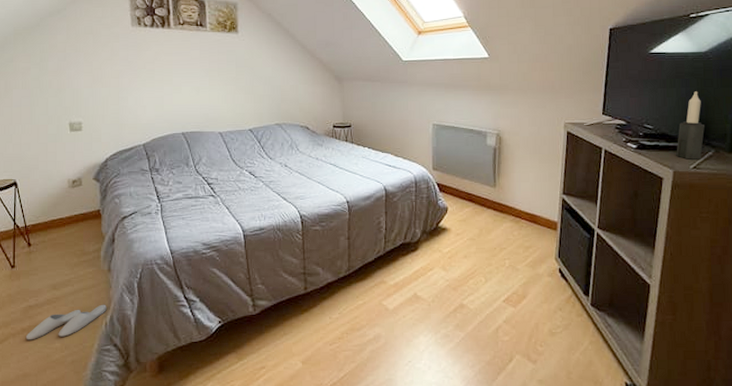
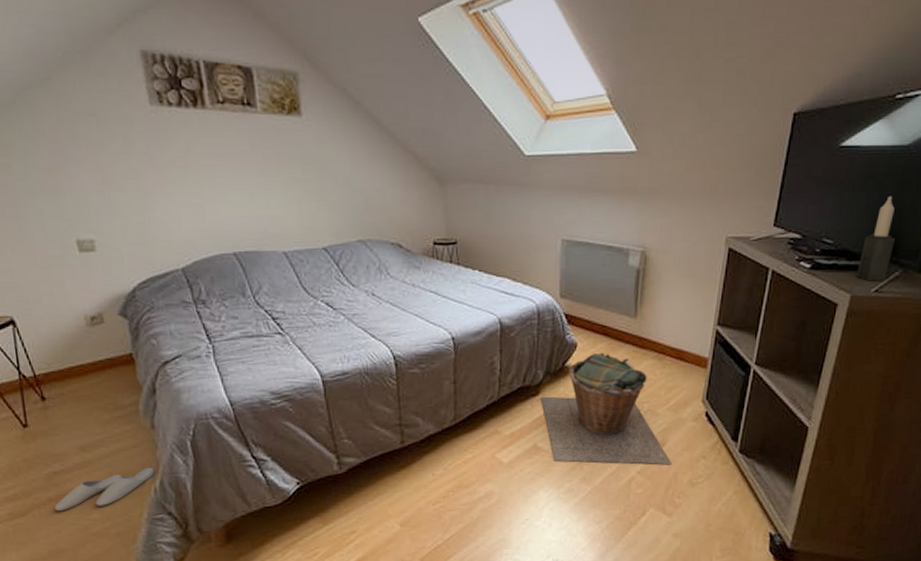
laundry basket: none [419,215,532,315] -> present [541,352,671,465]

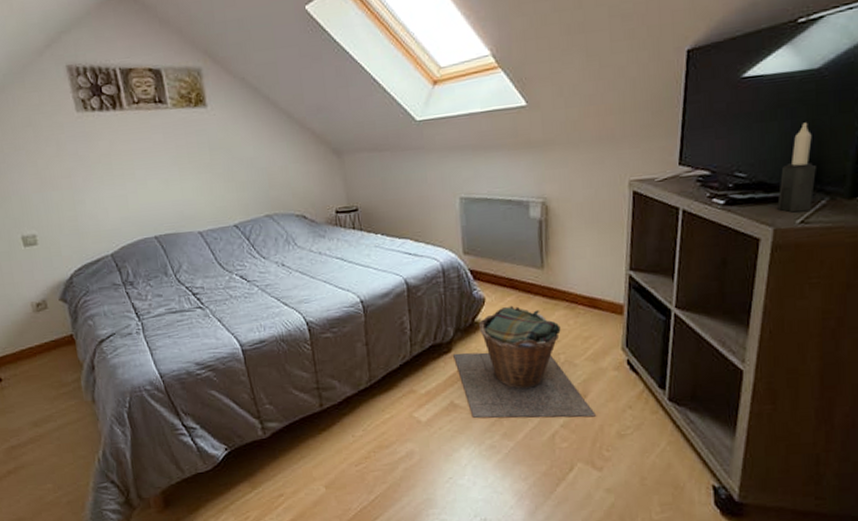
slippers: present [54,467,154,512] -> none [13,439,97,483]

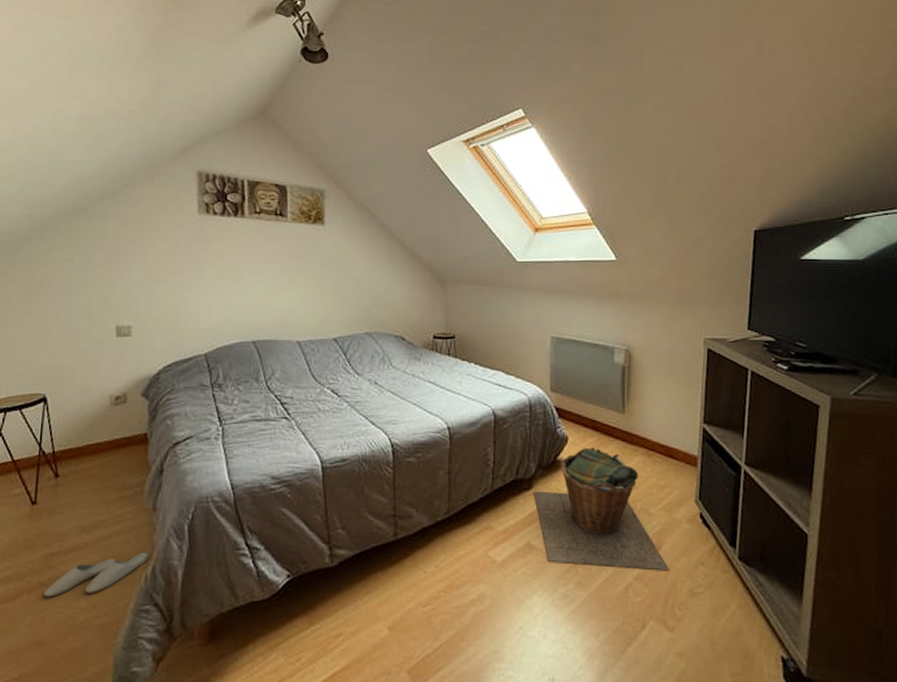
slippers: none [13,439,97,483] -> present [43,552,148,598]
candle: present [777,122,818,213] -> none [833,305,866,384]

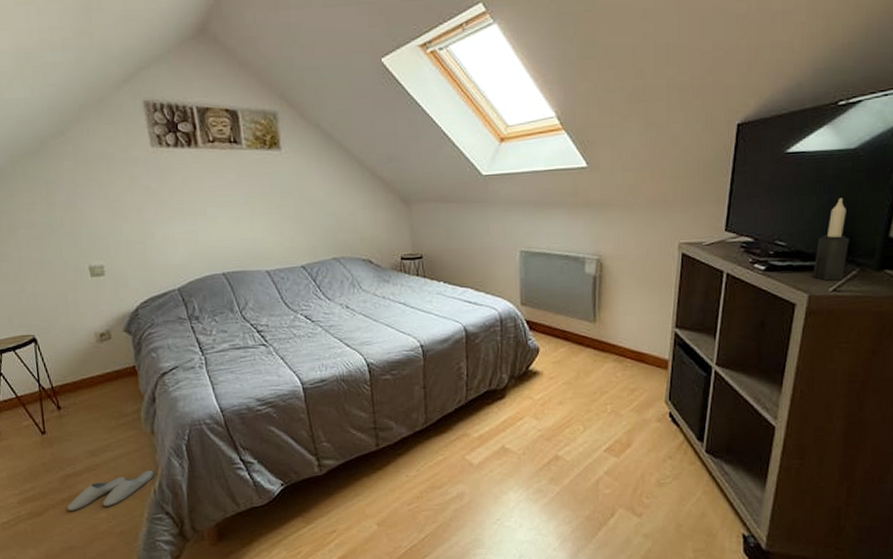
laundry basket: present [534,447,669,571] -> none [507,356,638,466]
candle: none [833,305,866,384] -> present [813,198,850,281]

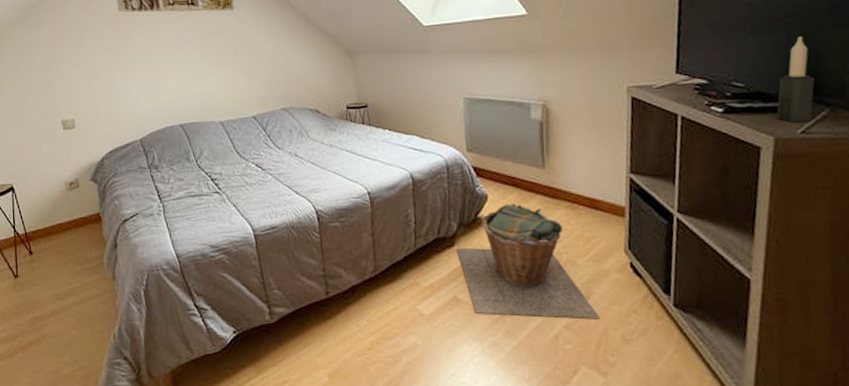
slippers: present [66,470,154,511] -> none [34,314,114,354]
laundry basket: none [507,356,638,466] -> present [456,203,600,320]

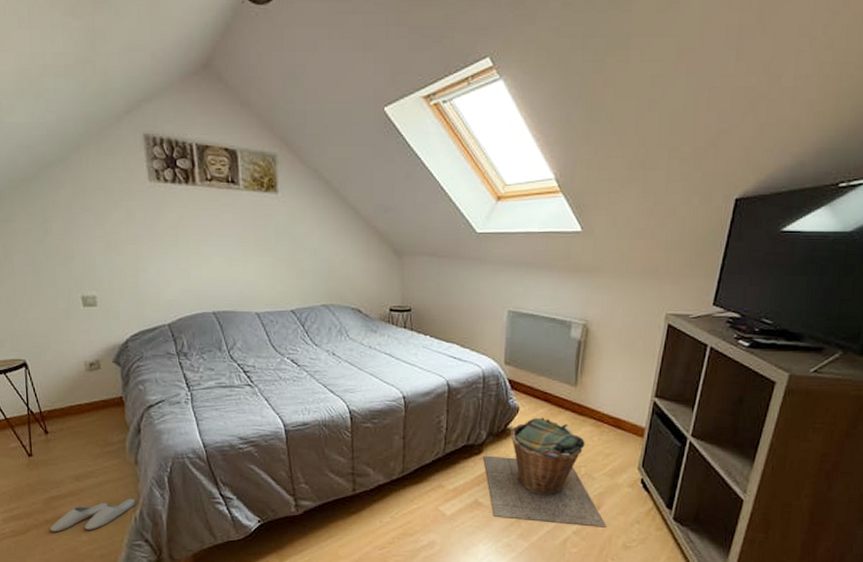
slippers: none [34,314,114,354] -> present [49,498,135,532]
candle: present [776,36,816,123] -> none [795,280,836,362]

